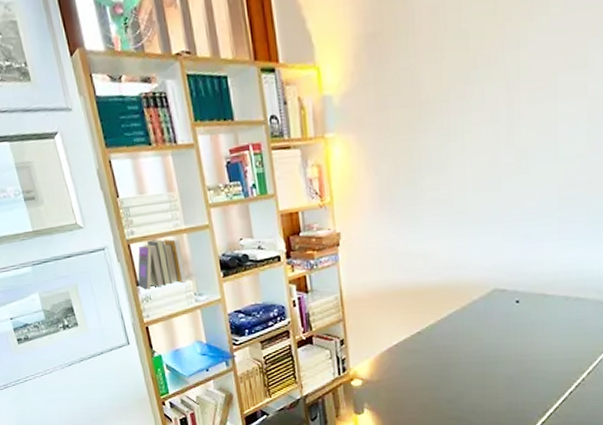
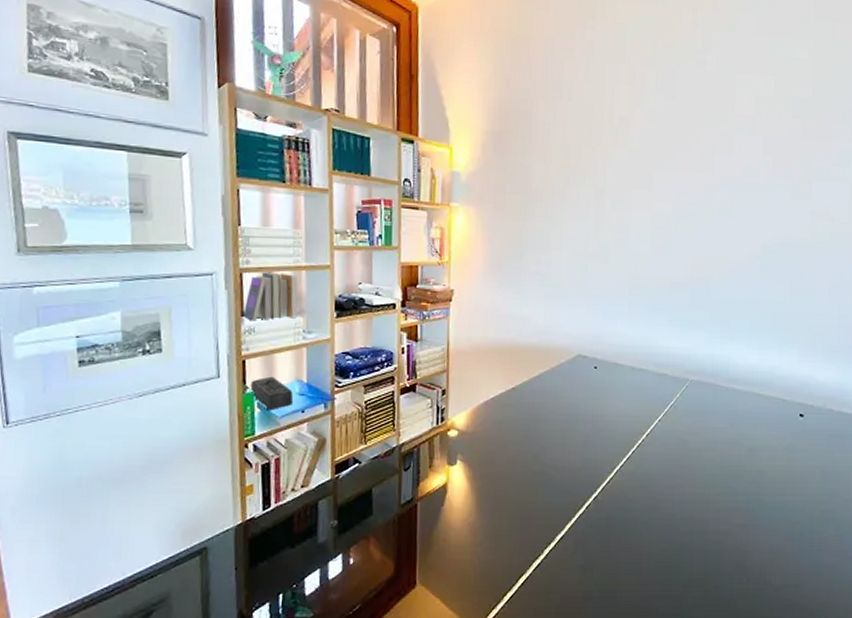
decorative box: none [156,339,197,371] -> present [250,376,293,411]

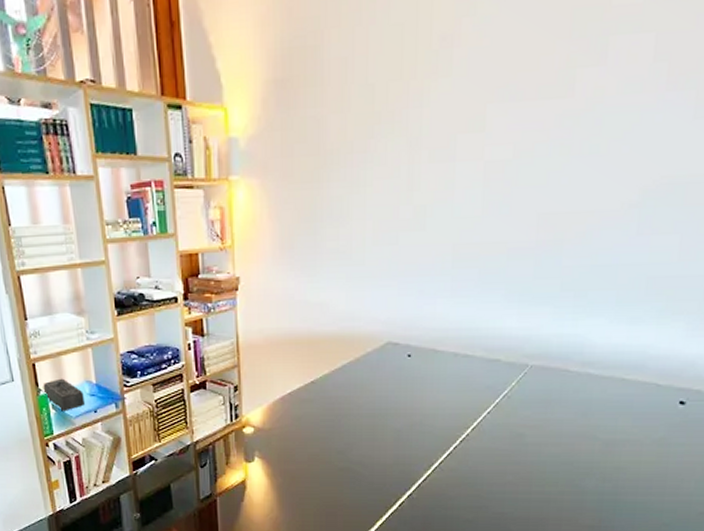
books: present [242,272,298,321] -> none [26,272,78,325]

